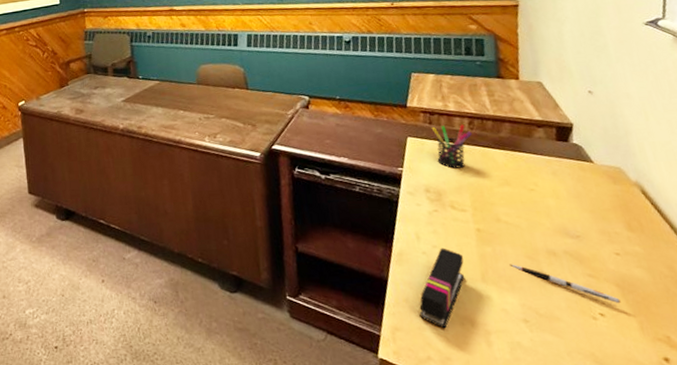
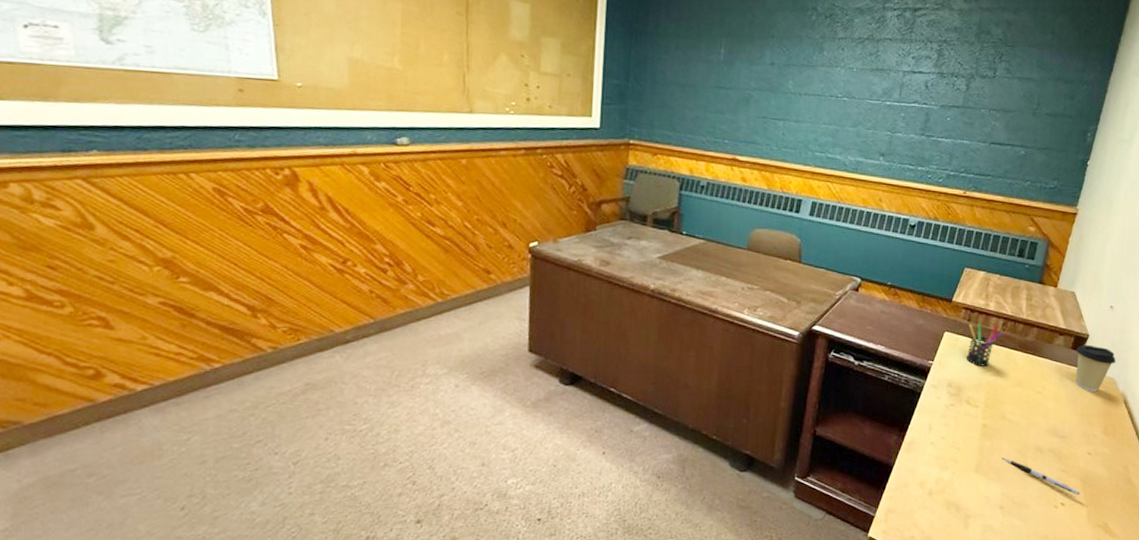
stapler: present [419,247,465,329] -> none [913,439,966,512]
coffee cup: none [562,134,616,184] -> present [1076,344,1116,392]

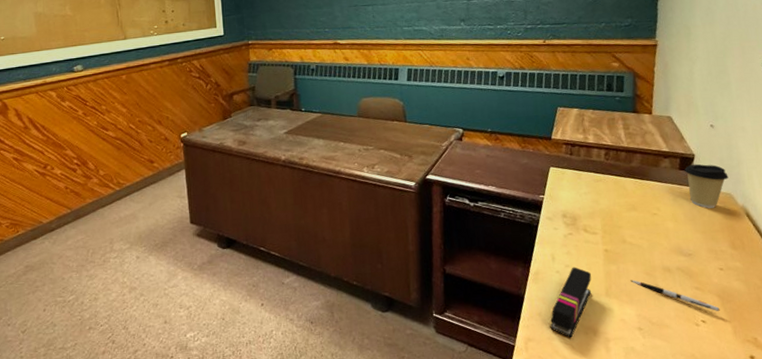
stapler: none [913,439,966,512] -> present [550,267,592,338]
pen holder: present [966,324,1003,367] -> none [571,155,607,196]

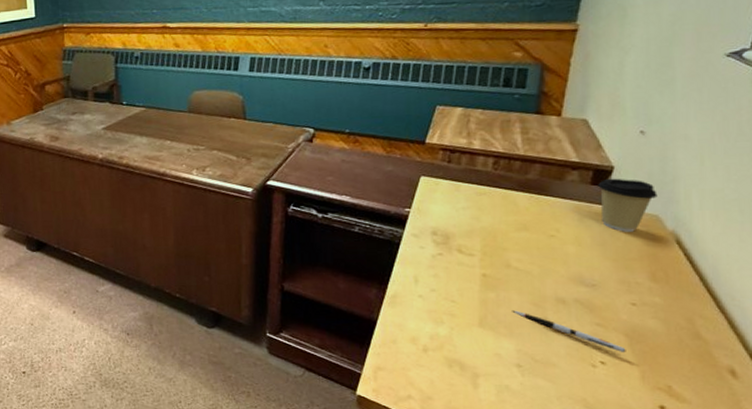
stapler: present [550,267,592,338] -> none [406,291,463,370]

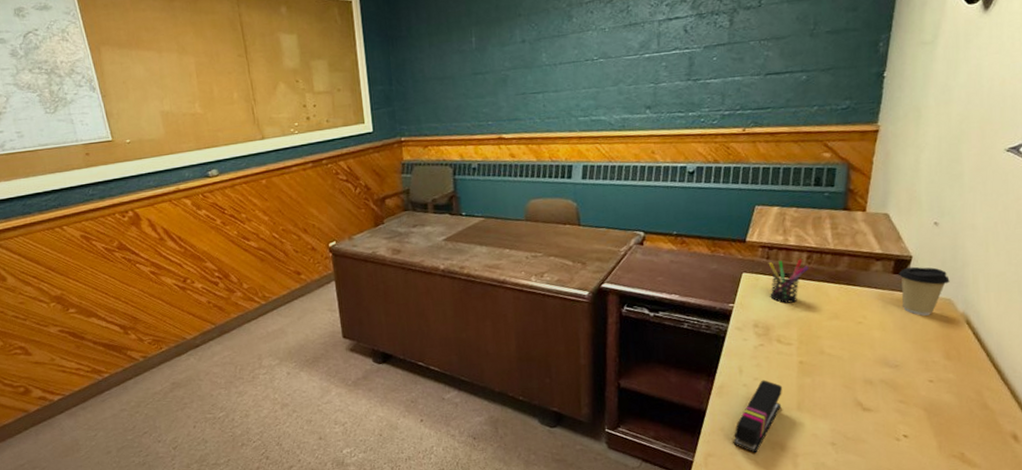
stapler: none [406,291,463,370] -> present [733,379,783,454]
pen holder: none [449,164,495,211] -> present [768,259,809,303]
pen: present [512,310,626,353] -> none [826,393,925,426]

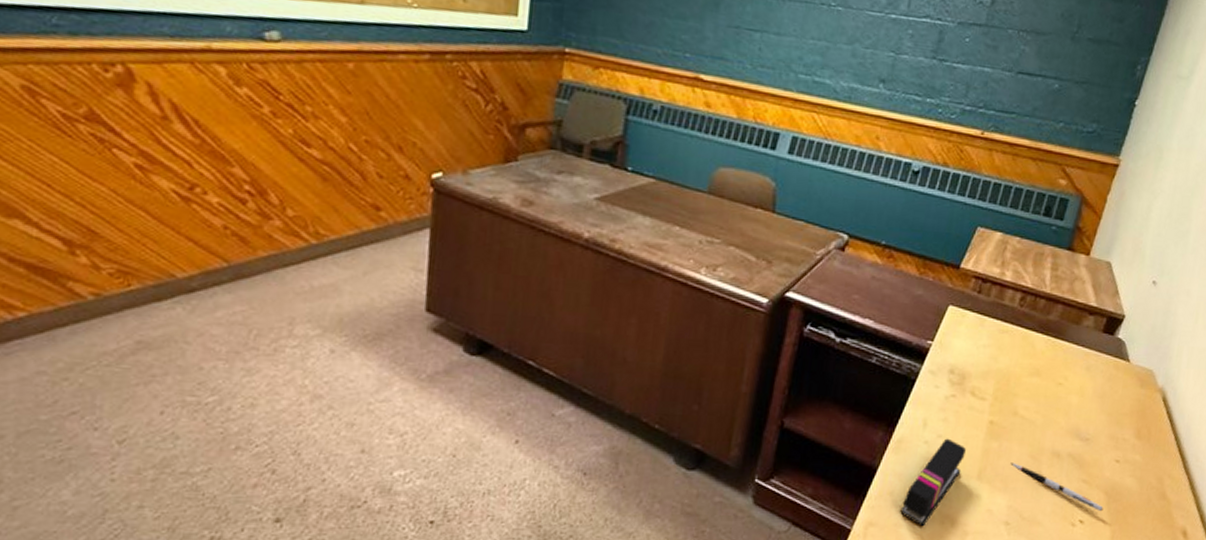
pen holder: present [768,259,809,303] -> none [973,297,1020,350]
pen: none [826,393,925,426] -> present [1010,462,1103,512]
coffee cup: present [899,266,950,316] -> none [1105,327,1156,386]

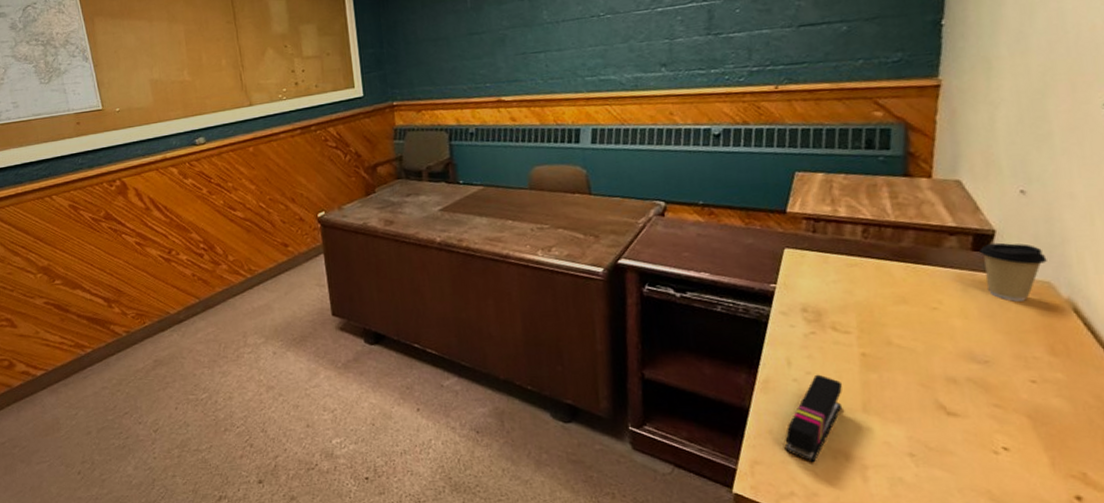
pen: present [1010,462,1103,512] -> none [898,392,1031,437]
coffee cup: none [1105,327,1156,386] -> present [980,242,1047,302]

